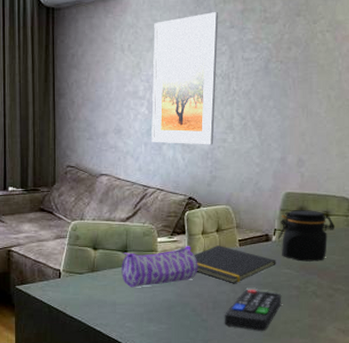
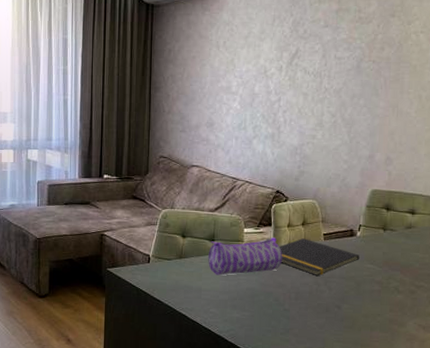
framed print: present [151,12,219,145] -> none [242,11,314,141]
remote control: present [224,289,282,331] -> none [305,281,364,323]
jar: present [277,210,335,262] -> none [362,207,421,258]

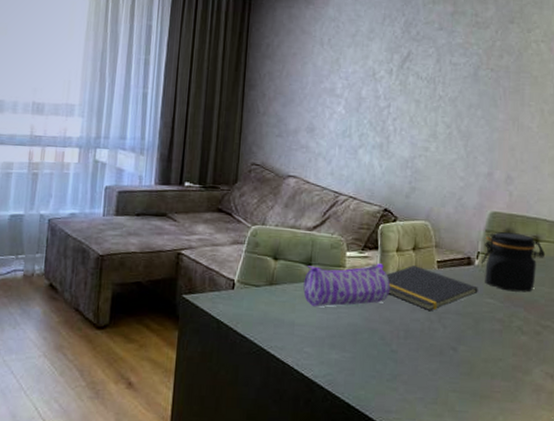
jar: none [362,207,421,258] -> present [480,232,546,293]

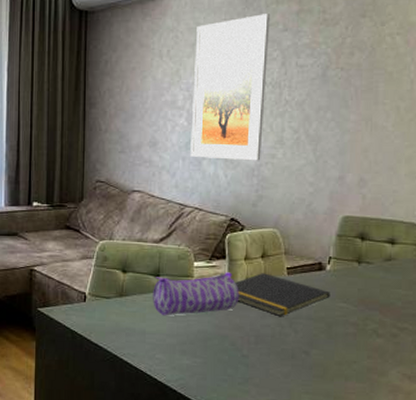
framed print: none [347,12,427,153] -> present [190,14,271,161]
jar: present [480,232,546,293] -> none [332,236,402,296]

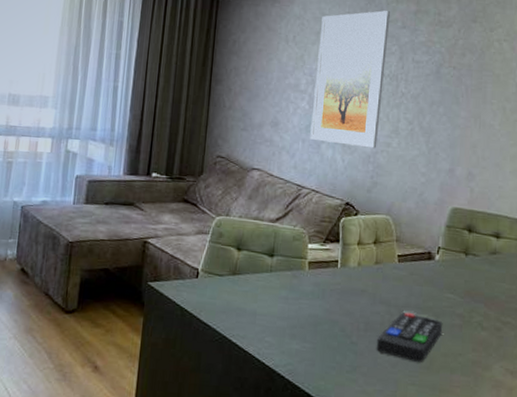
pencil case: present [153,272,240,316] -> none [265,256,351,298]
notepad: present [235,273,330,316] -> none [347,259,439,304]
remote control: none [267,323,336,371] -> present [376,312,443,362]

